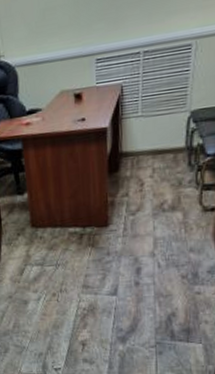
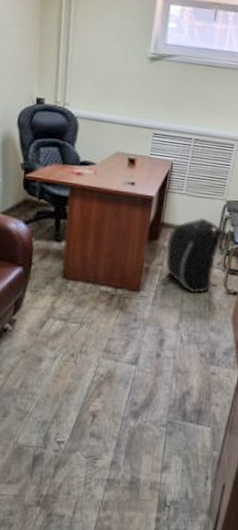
backpack: none [129,136,191,217] -> present [165,217,222,294]

